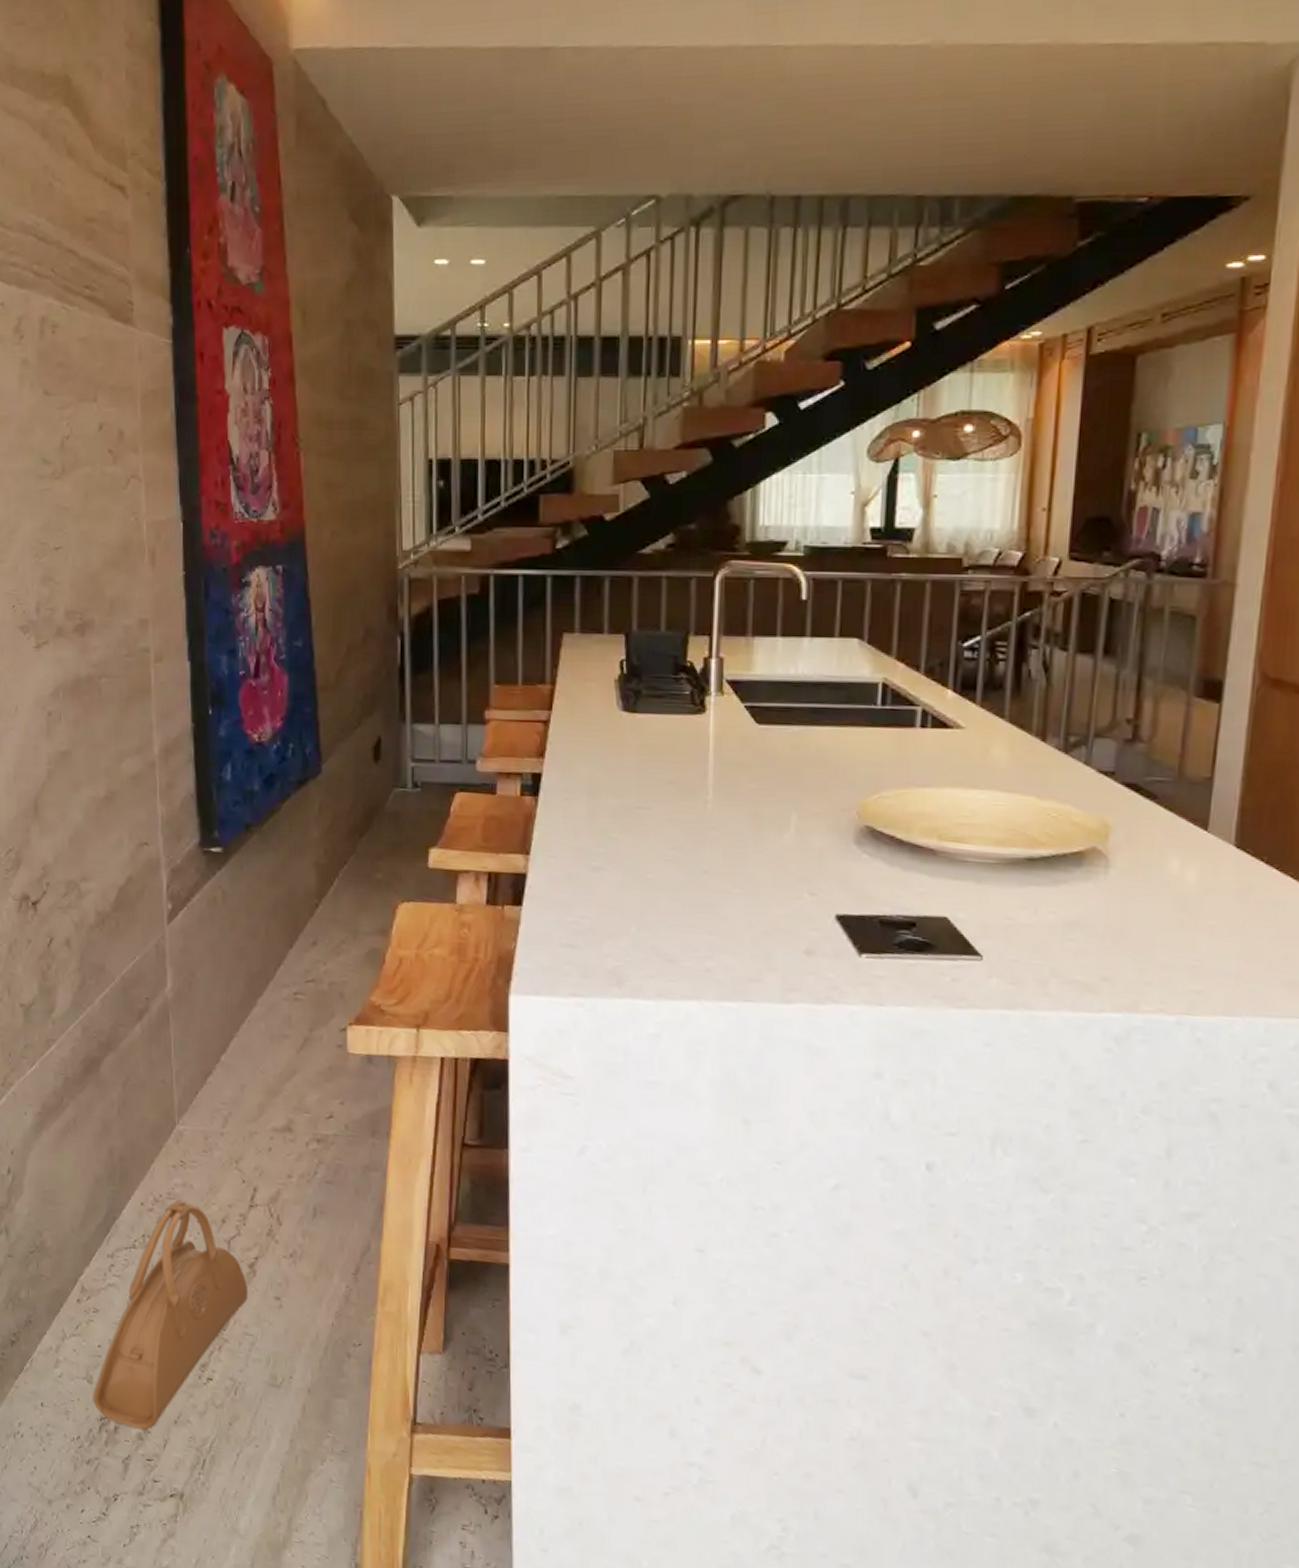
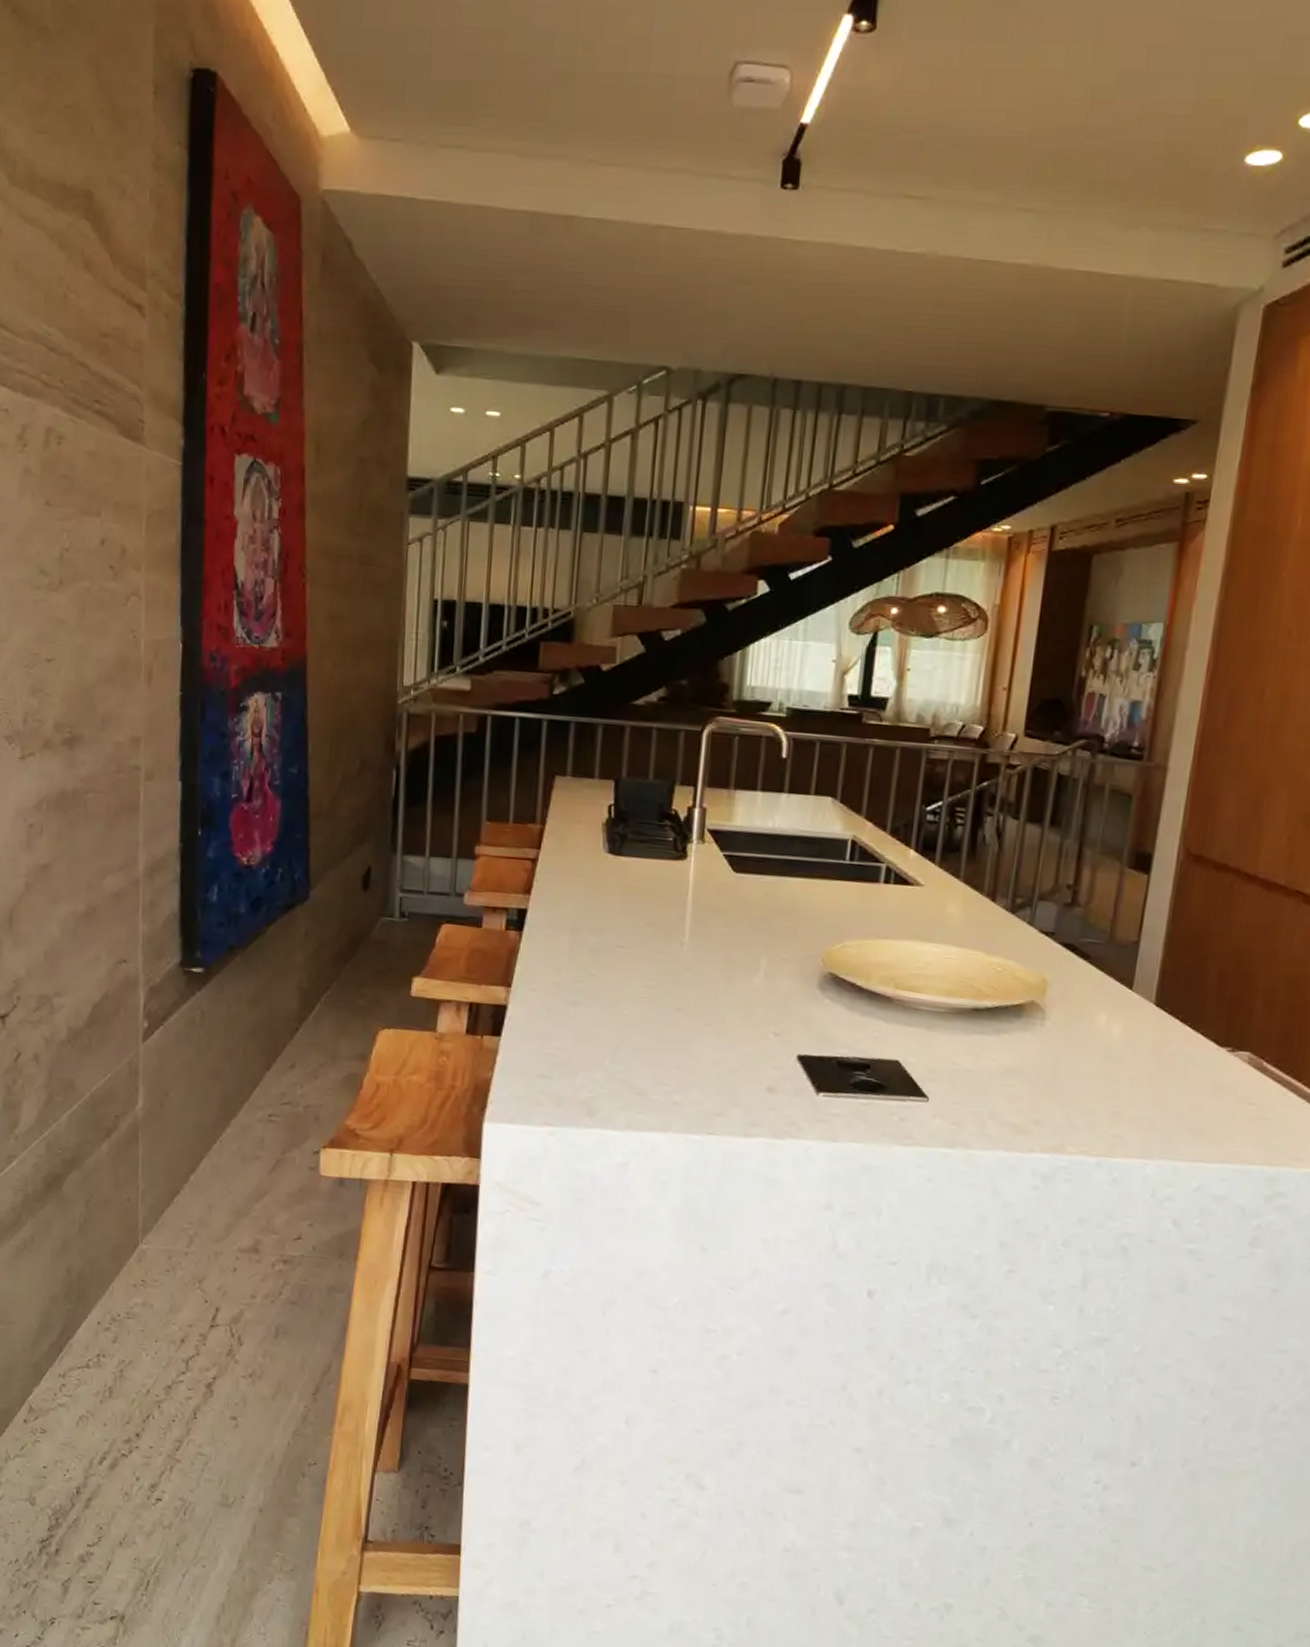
handbag: present [93,1199,247,1431] -> none [34,1318,204,1552]

